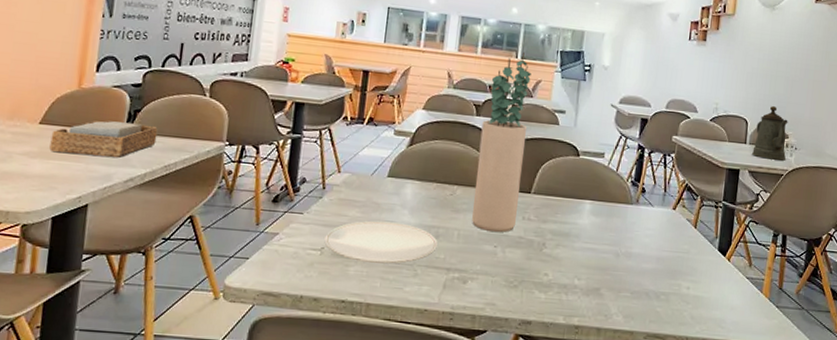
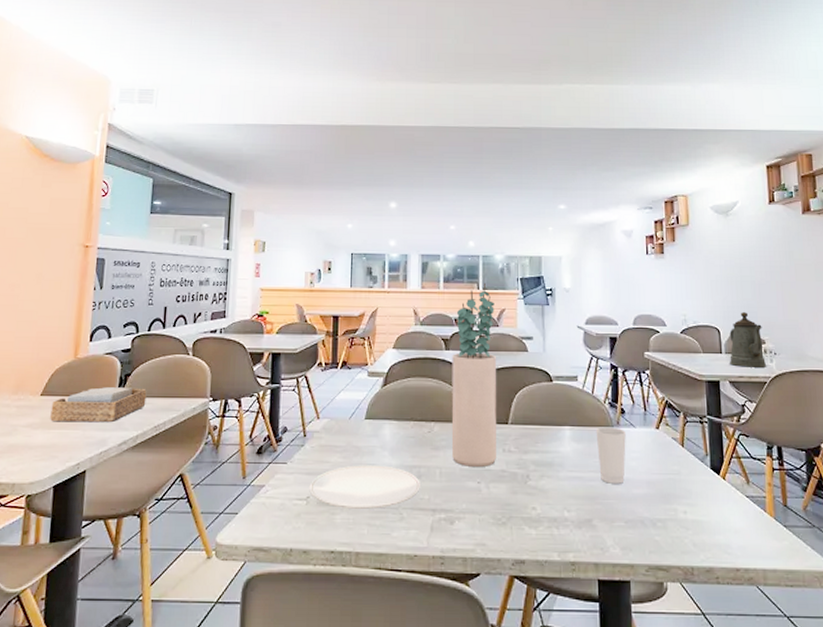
cup: none [613,203,644,258] -> present [596,427,626,484]

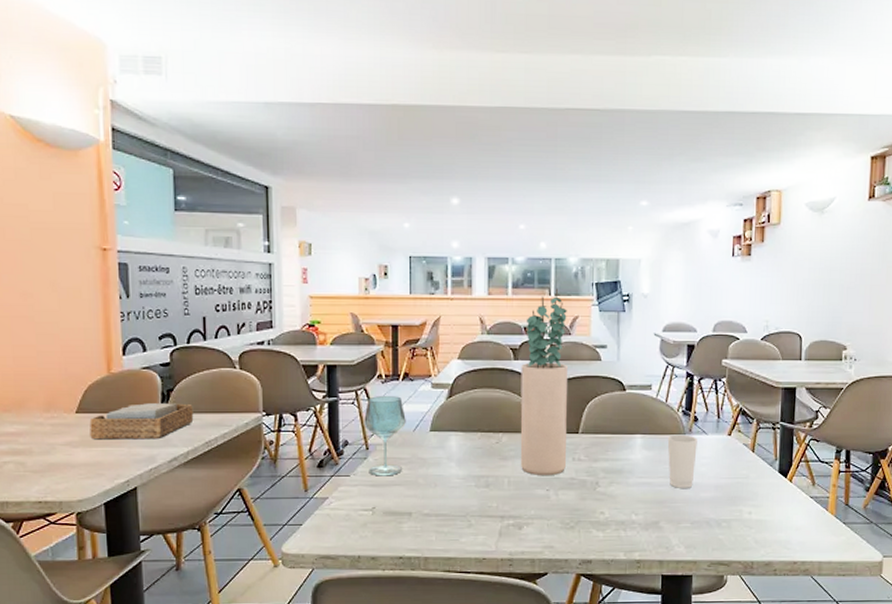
wine glass: none [303,383,343,465] -> present [364,396,406,476]
plate: present [309,465,420,509] -> none [374,476,488,517]
coffee pot: present [729,312,767,367] -> none [808,318,846,374]

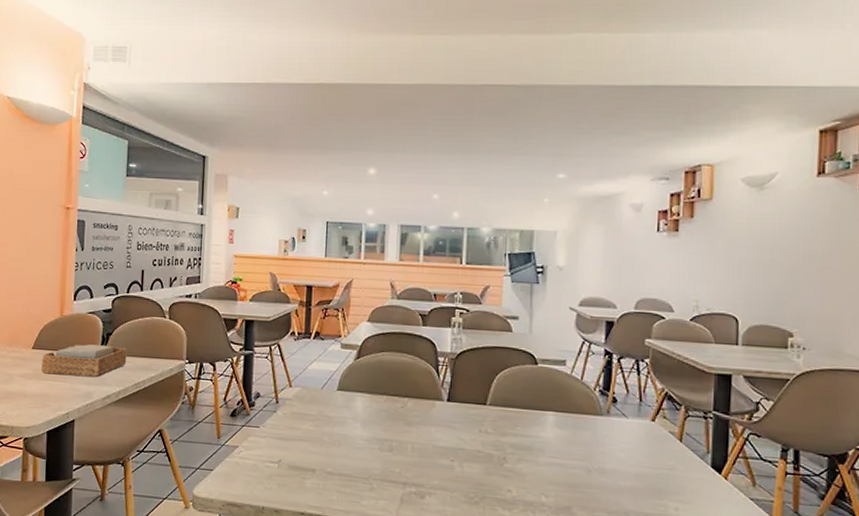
wine glass: present [364,396,406,476] -> none [275,352,315,431]
vase: present [520,288,569,476] -> none [425,257,478,446]
cup: present [667,434,697,488] -> none [582,414,616,474]

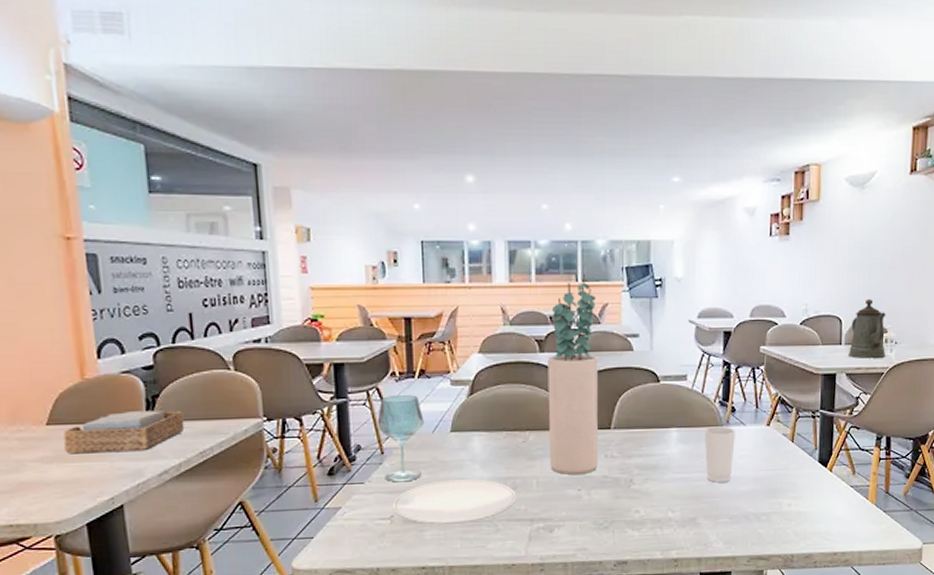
wine glass: none [275,352,315,431] -> present [377,395,424,483]
plate: none [281,434,392,478] -> present [392,479,516,525]
vase: none [425,257,478,446] -> present [547,273,599,476]
cup: none [582,414,616,474] -> present [704,426,735,483]
coffee pot: none [747,300,792,363] -> present [849,299,886,358]

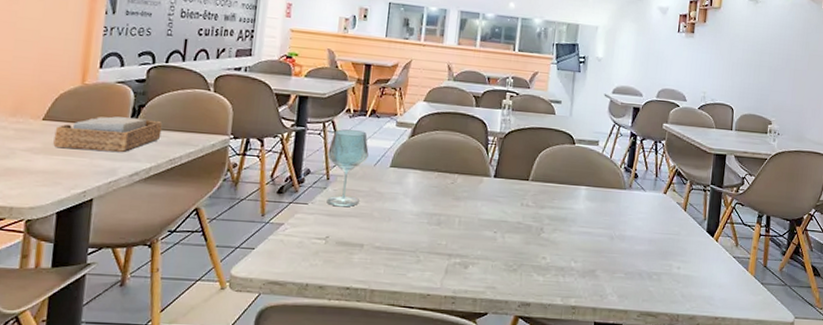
plate: present [392,479,516,525] -> none [329,209,439,251]
vase: present [547,273,599,476] -> none [472,44,528,219]
cup: present [704,426,735,483] -> none [608,188,636,240]
coffee pot: present [849,299,886,358] -> none [738,94,771,146]

